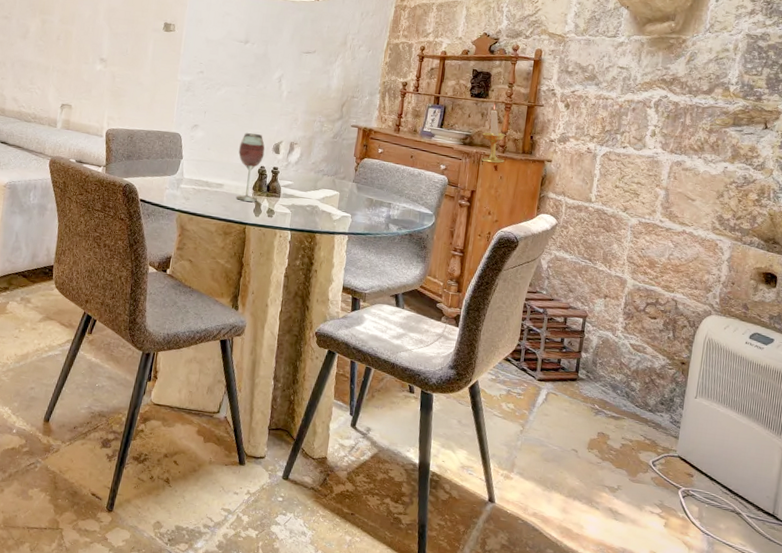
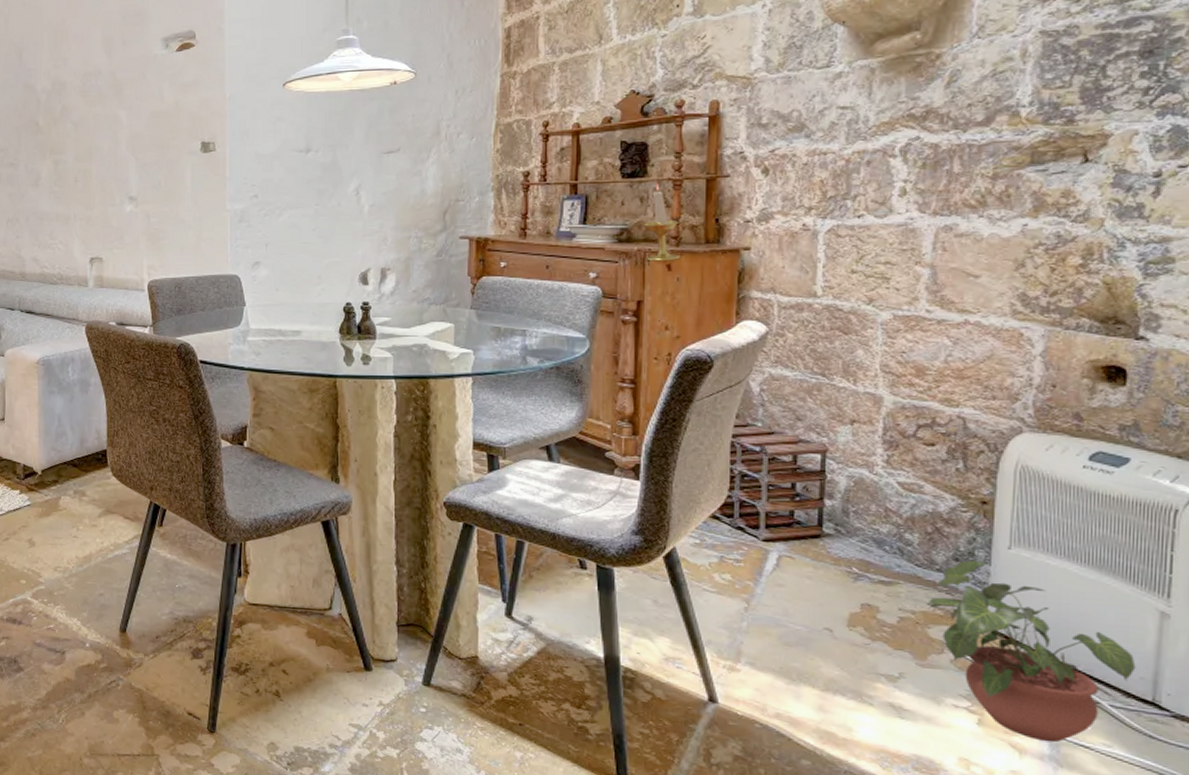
wineglass: present [235,133,265,202] -> none [315,264,349,348]
potted plant: none [640,404,765,542] -> present [927,560,1136,743]

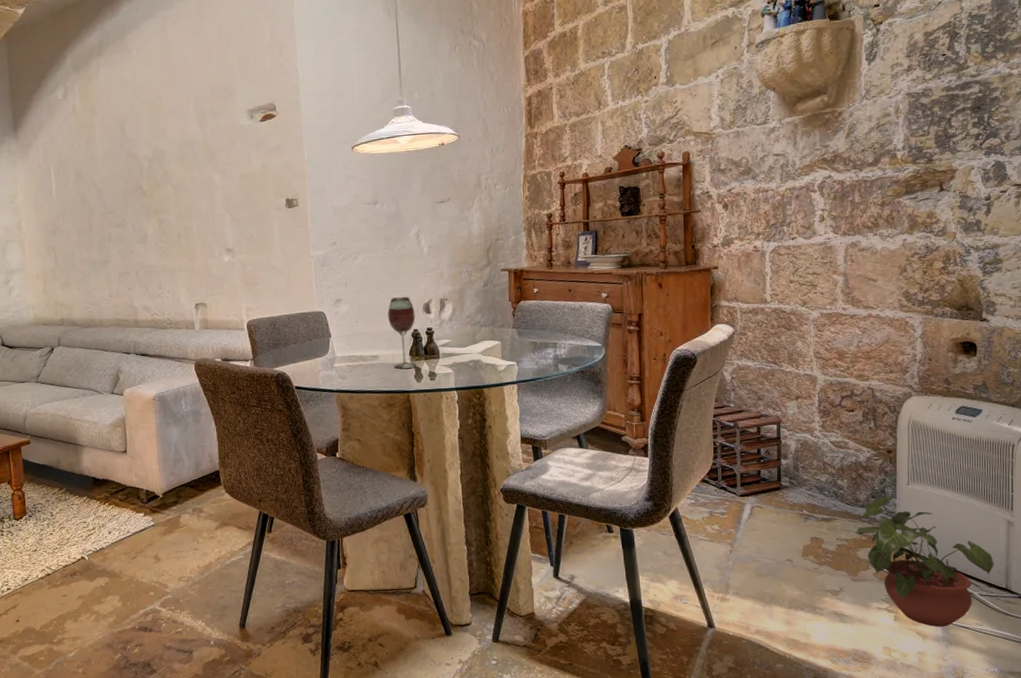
wineglass: none [315,264,349,348] -> present [388,297,416,369]
candlestick: present [642,183,680,261] -> none [639,219,668,282]

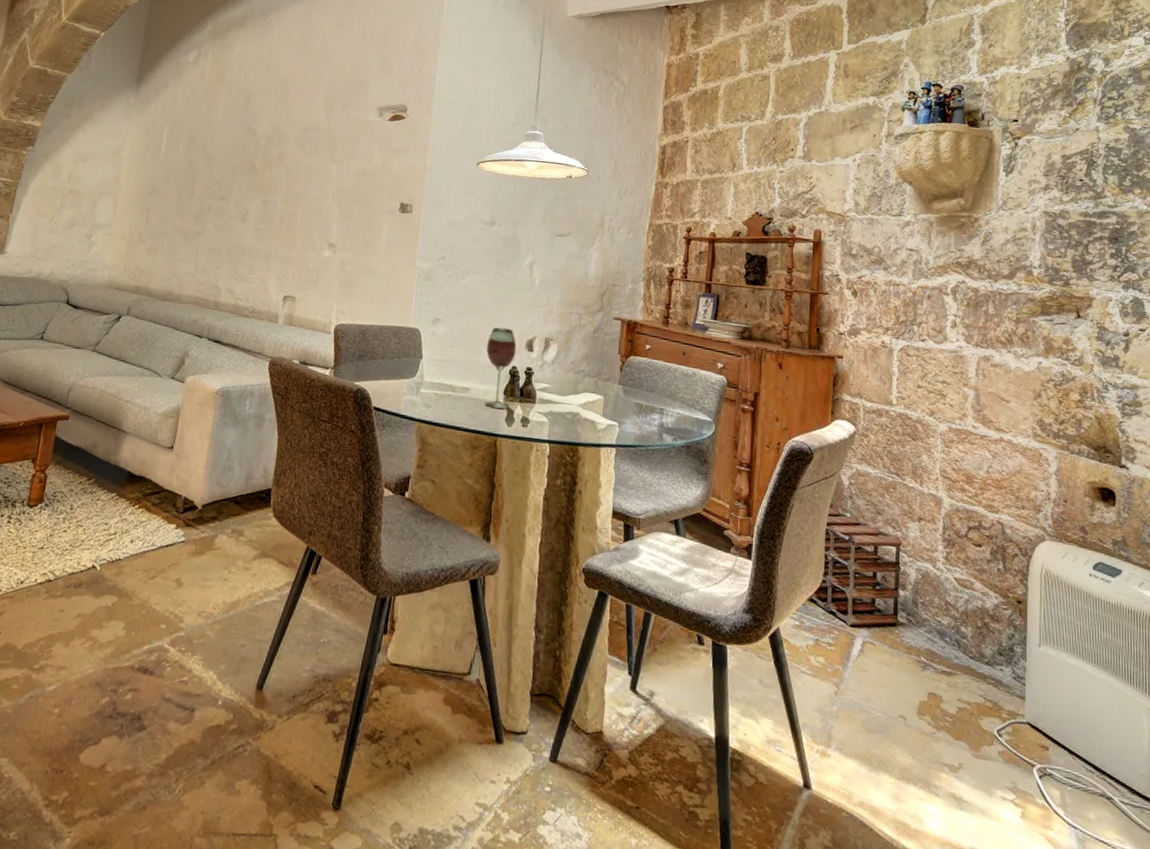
potted plant: present [856,496,994,627] -> none [979,655,1137,838]

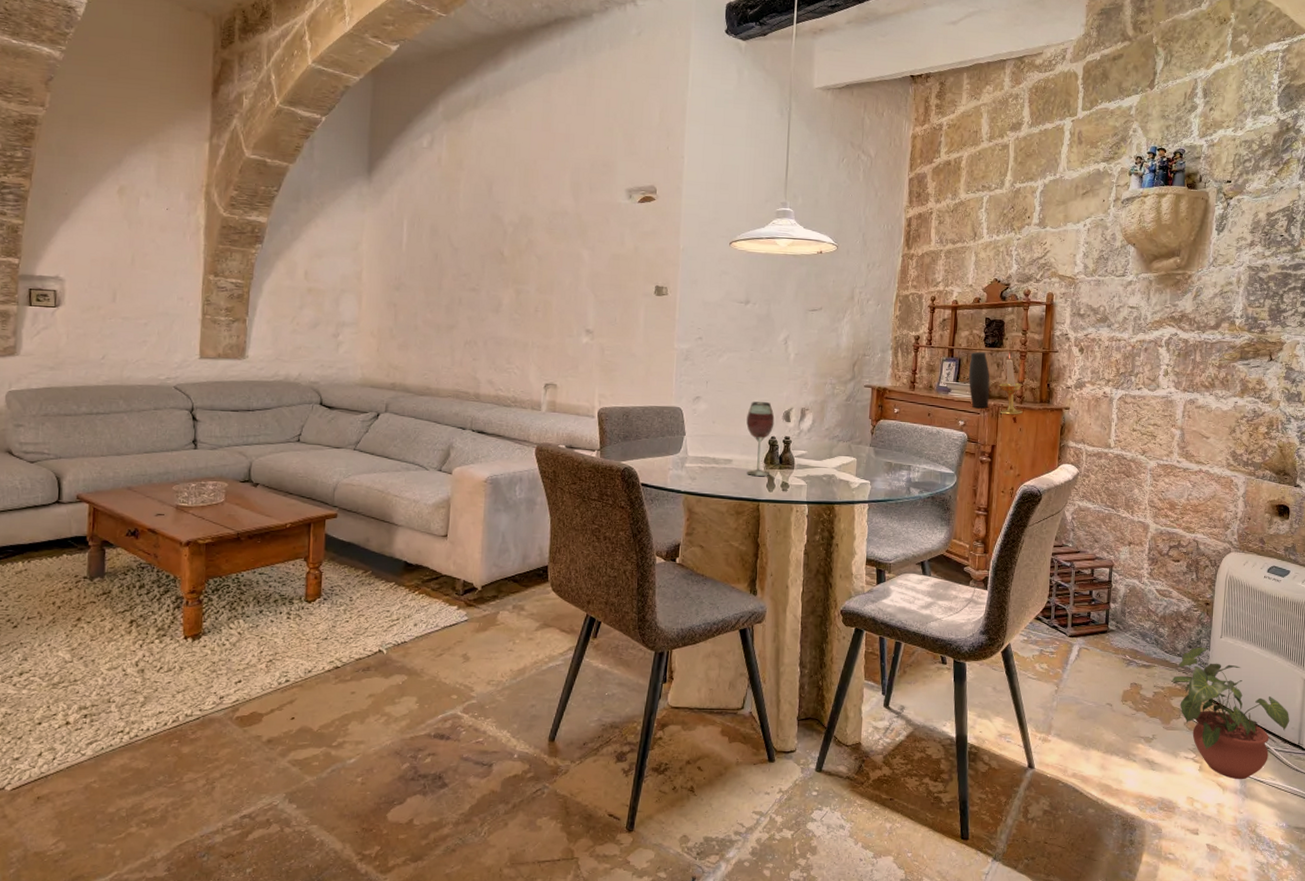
vase: none [727,288,752,351] -> present [968,351,990,408]
candlestick: none [760,292,789,361] -> present [998,353,1023,415]
potted plant: none [979,655,1137,838] -> present [1171,647,1290,780]

